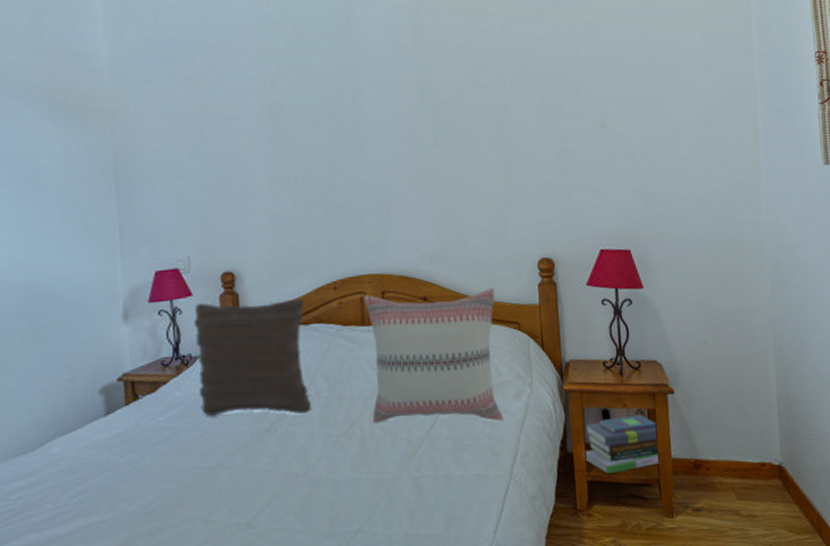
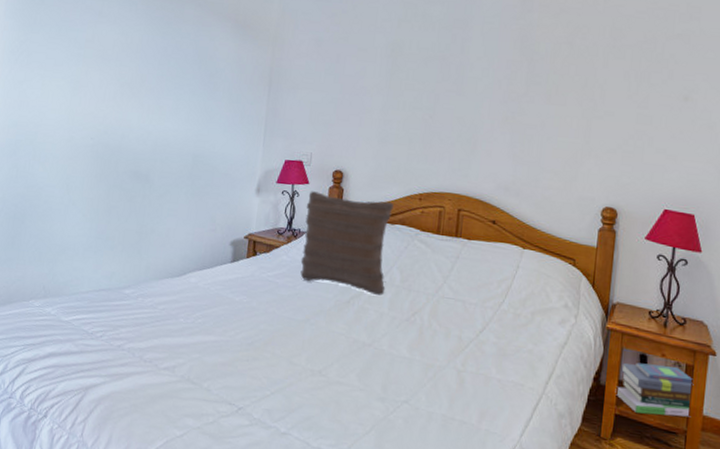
pillow: present [364,287,504,424] -> none [433,209,559,342]

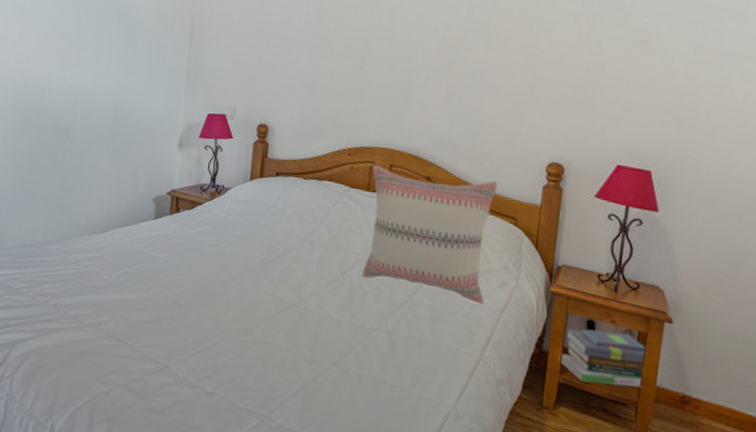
pillow: present [300,191,394,295] -> none [224,146,321,254]
pillow: none [433,209,559,342] -> present [363,165,499,305]

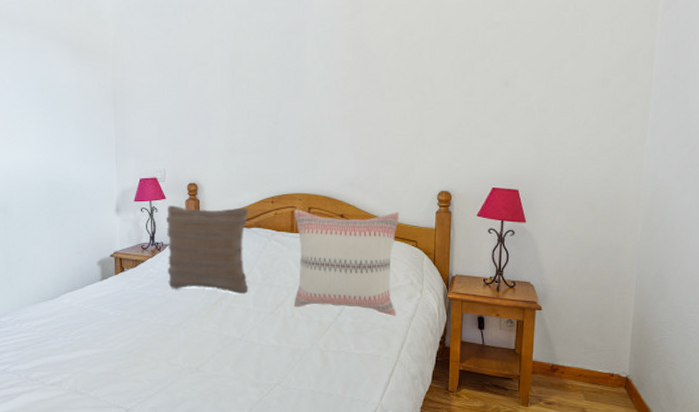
pillow: none [224,146,321,254] -> present [165,205,249,294]
books: present [559,328,647,388] -> none [458,324,524,366]

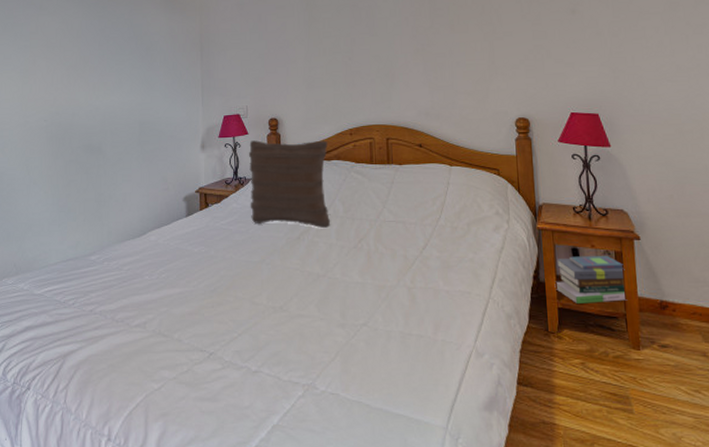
pillow: present [294,209,400,316] -> none [373,139,484,249]
books: none [458,324,524,366] -> present [554,256,628,303]

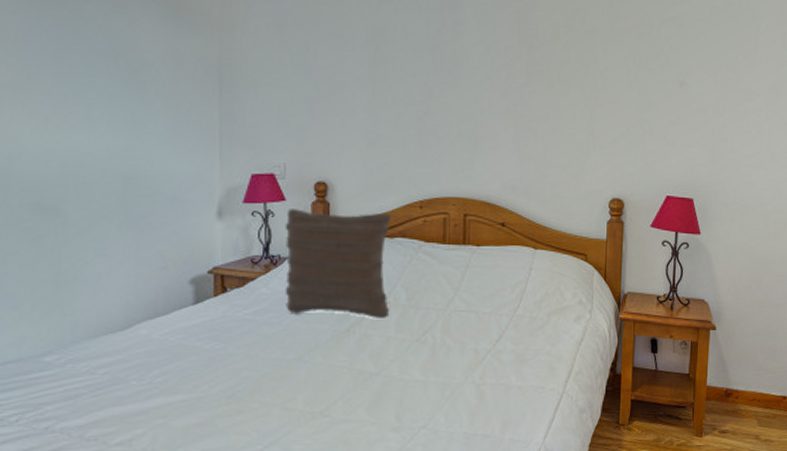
books: present [554,256,628,303] -> none [630,346,698,395]

